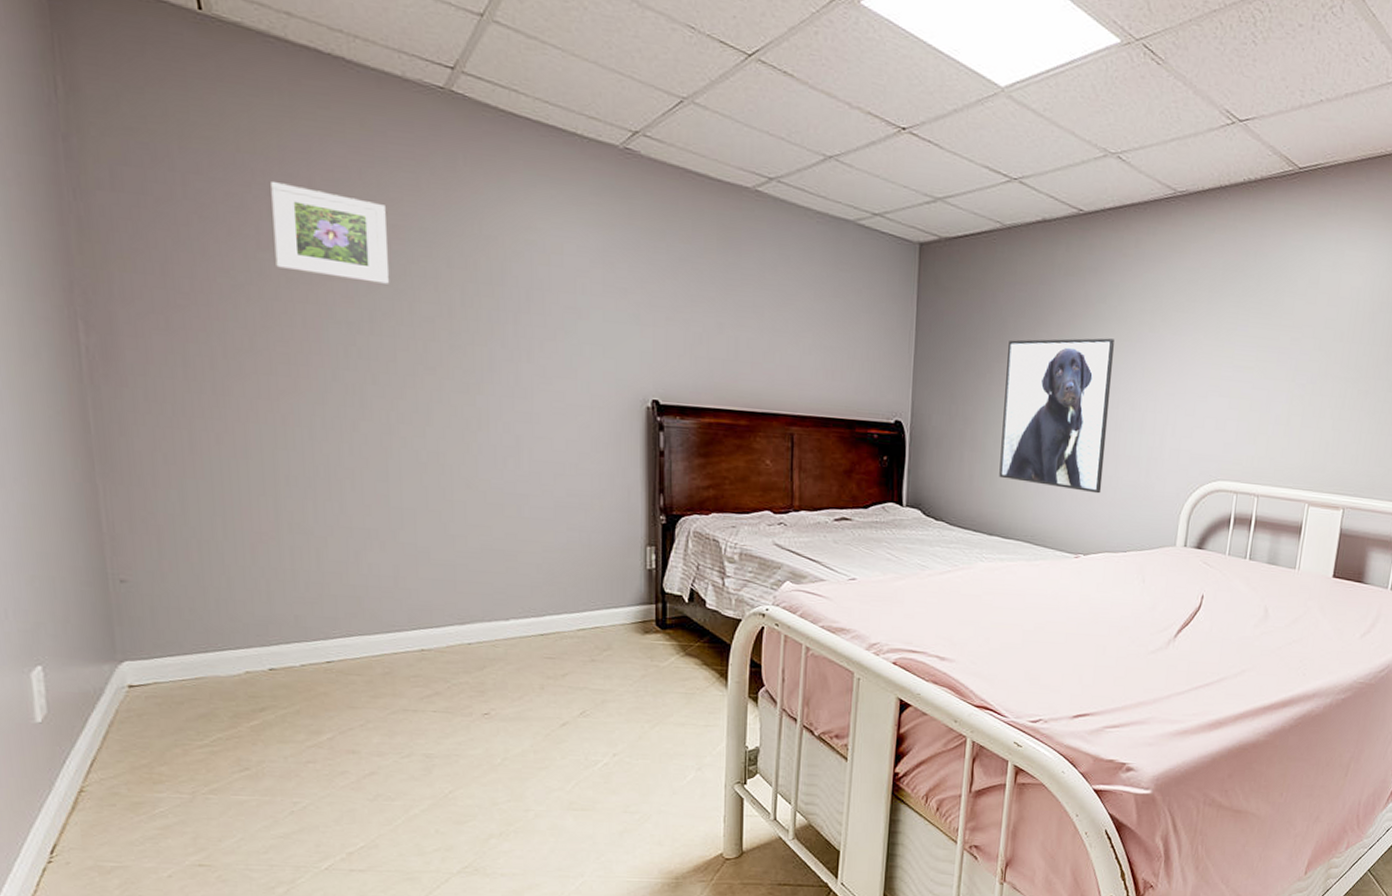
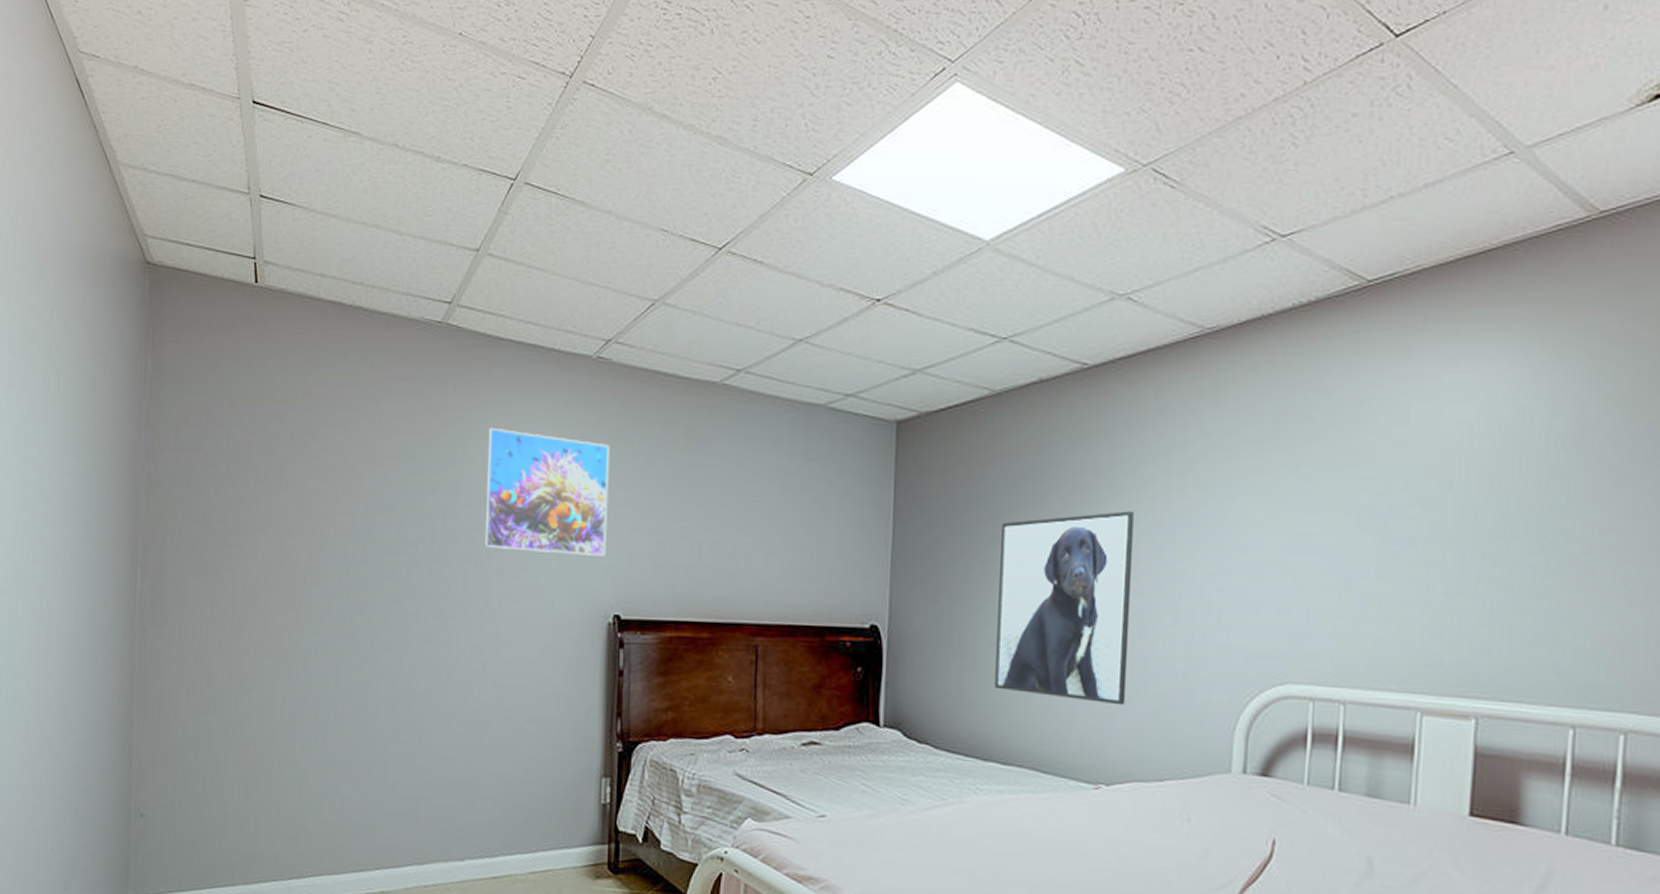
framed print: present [271,180,389,284] -> none [292,426,385,513]
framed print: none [507,206,642,344] -> present [484,427,610,556]

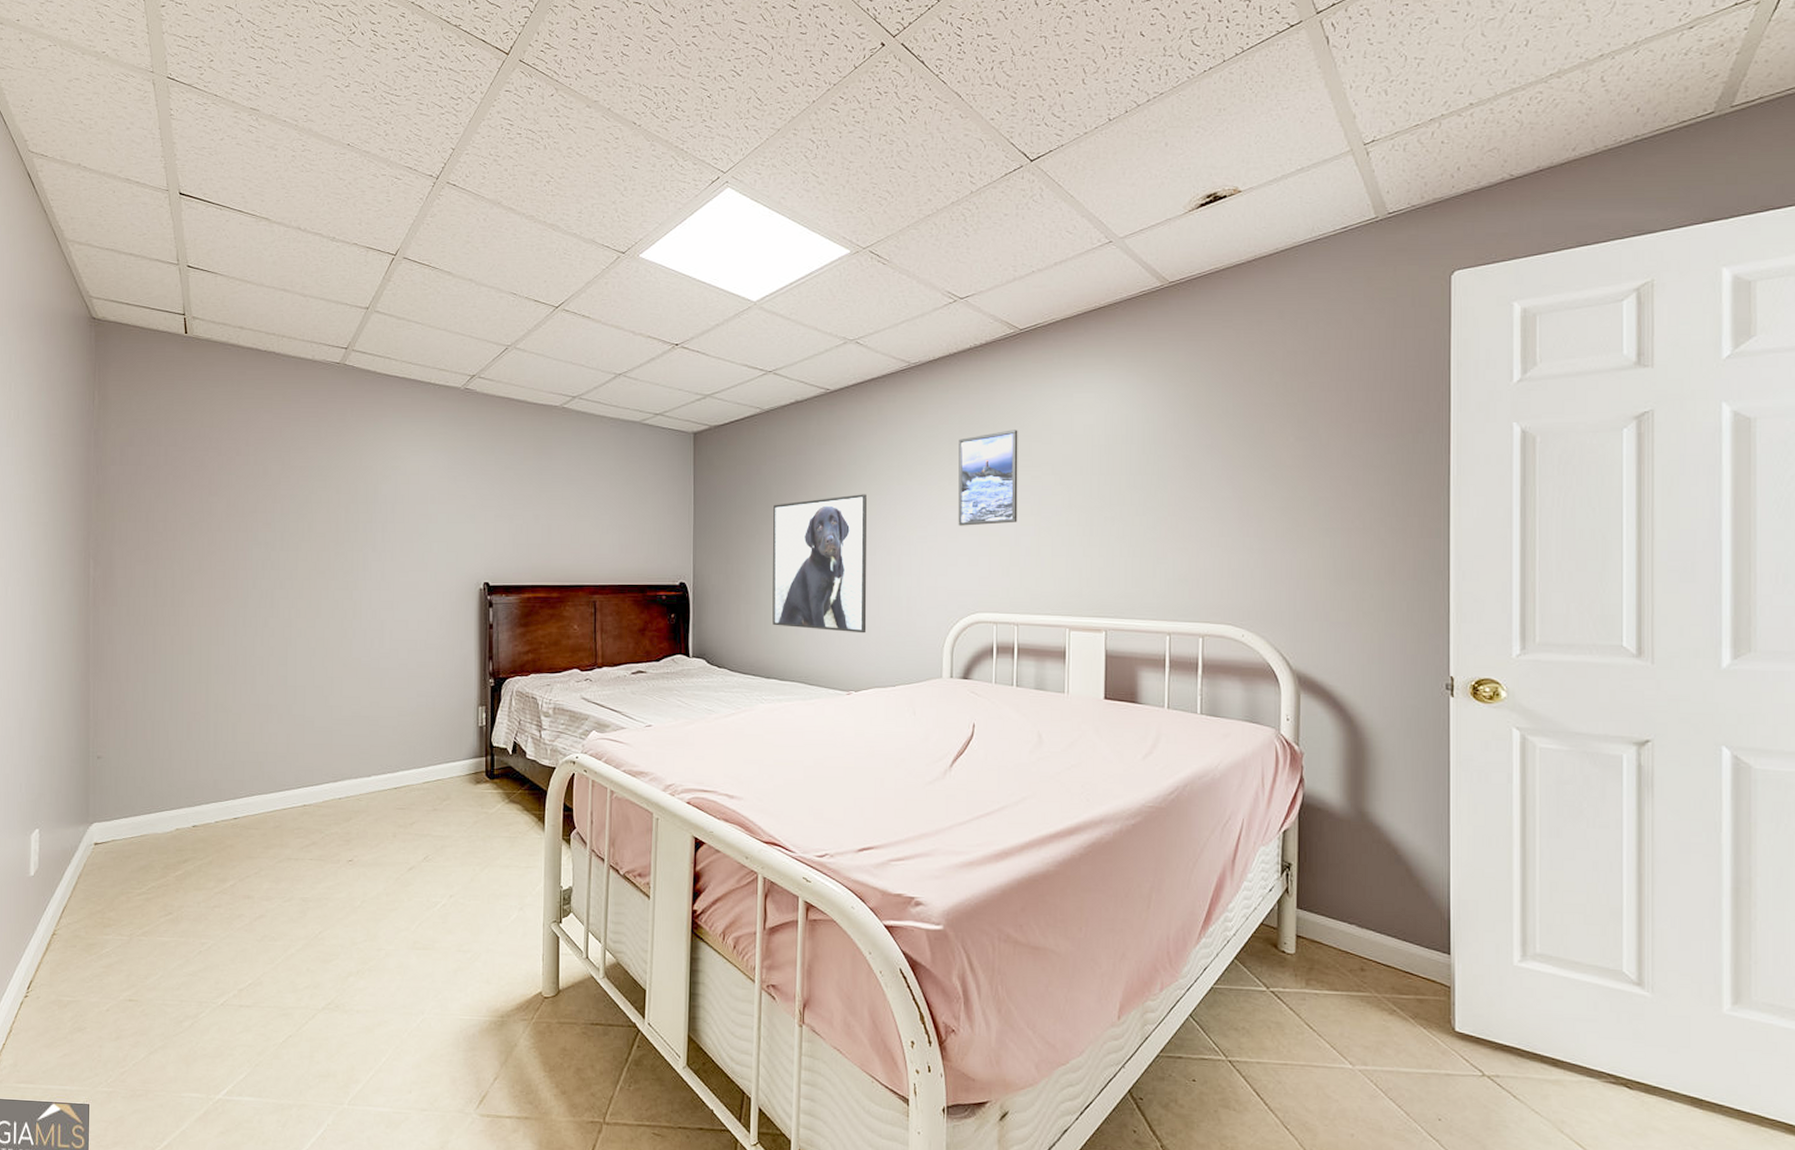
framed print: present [484,427,610,556] -> none [379,443,477,538]
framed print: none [1264,425,1359,561] -> present [958,430,1018,526]

